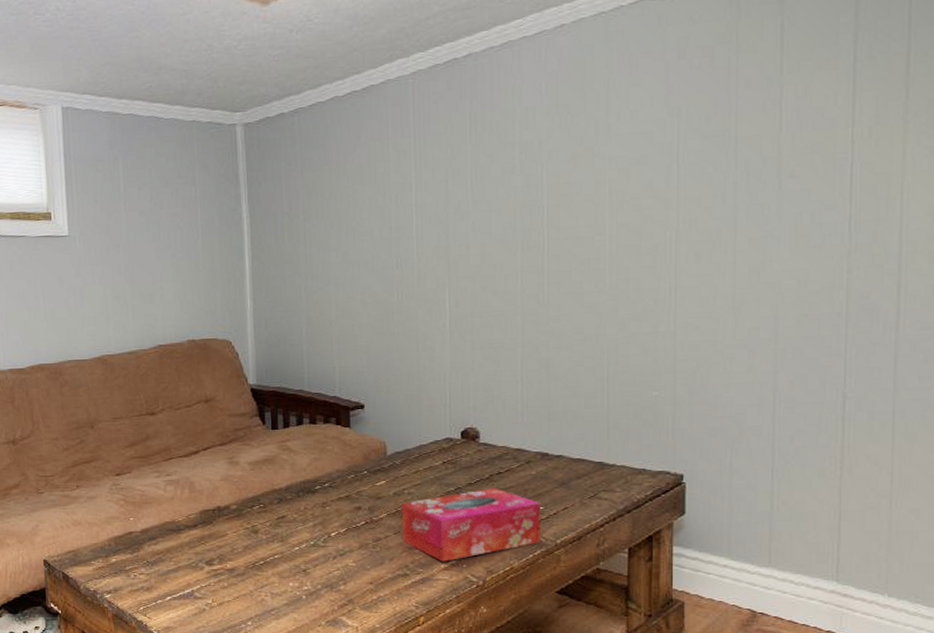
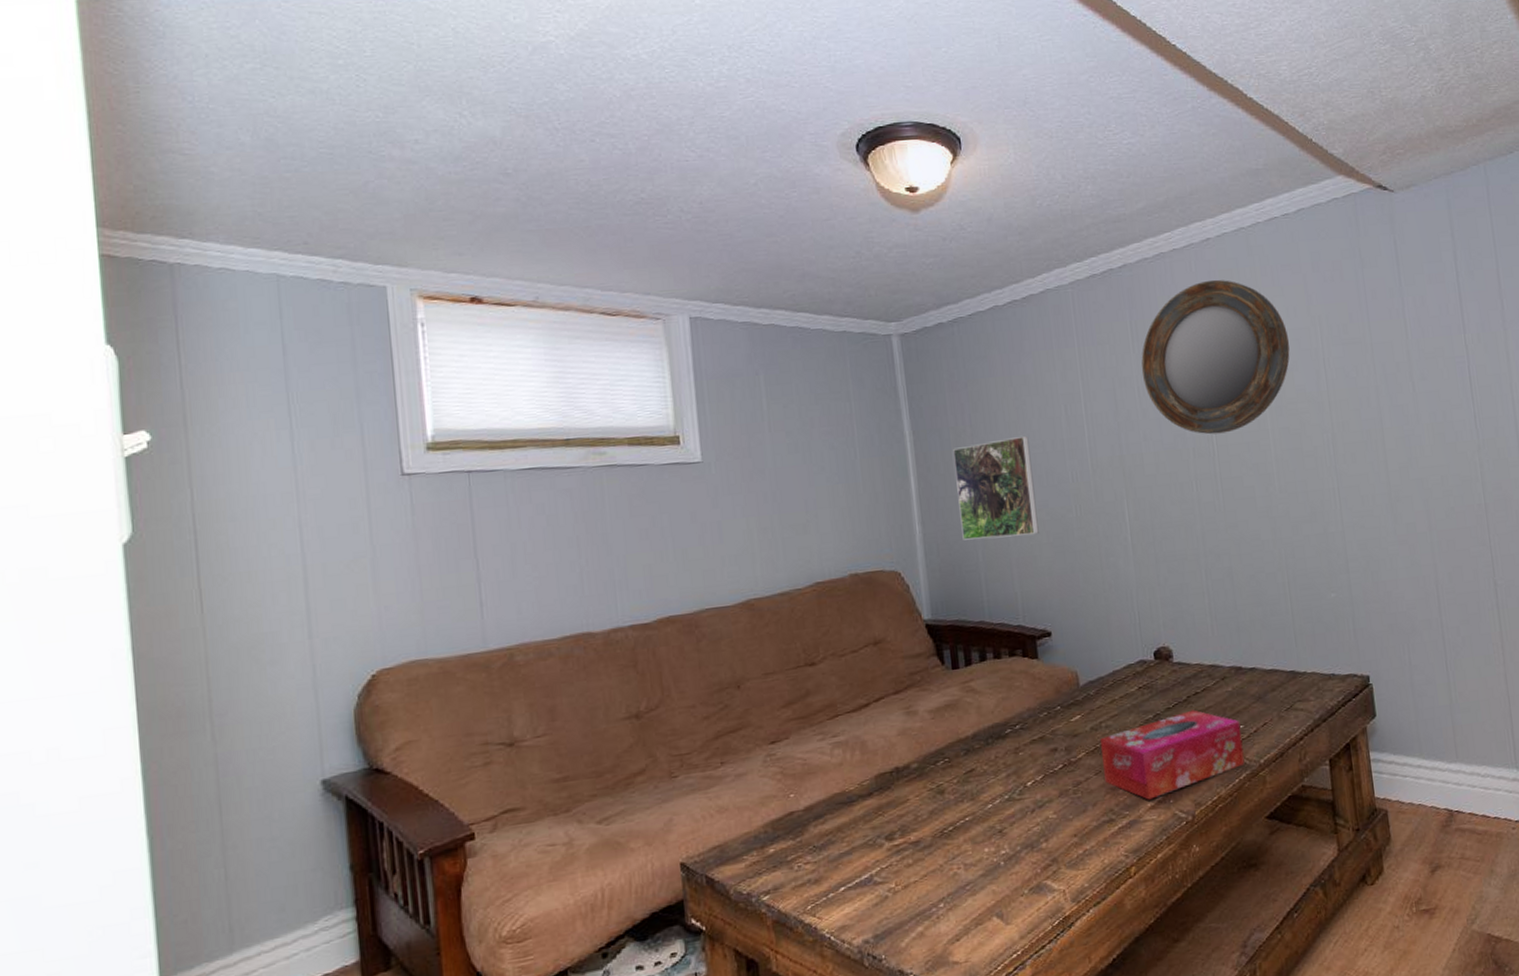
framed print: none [286,222,360,317] -> present [953,435,1039,540]
home mirror: none [476,69,640,228] -> present [1141,280,1290,435]

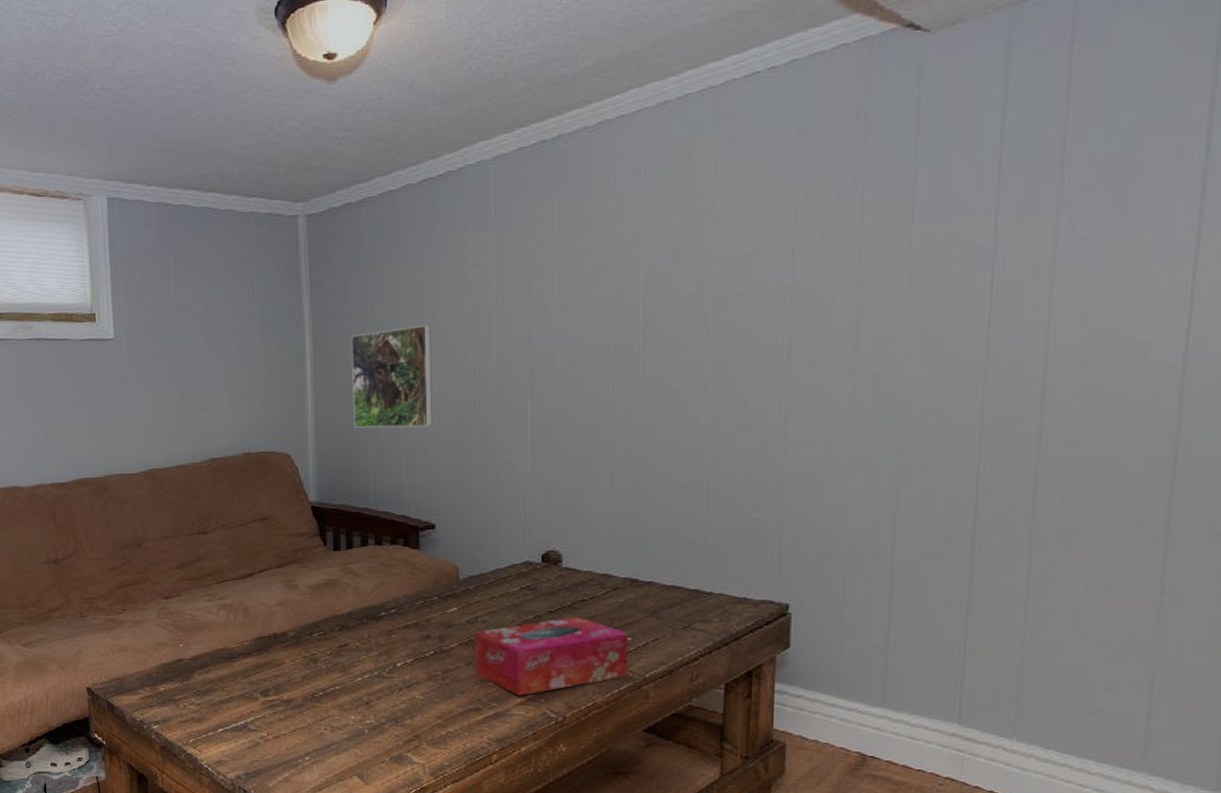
home mirror: present [1141,280,1290,435] -> none [565,151,751,331]

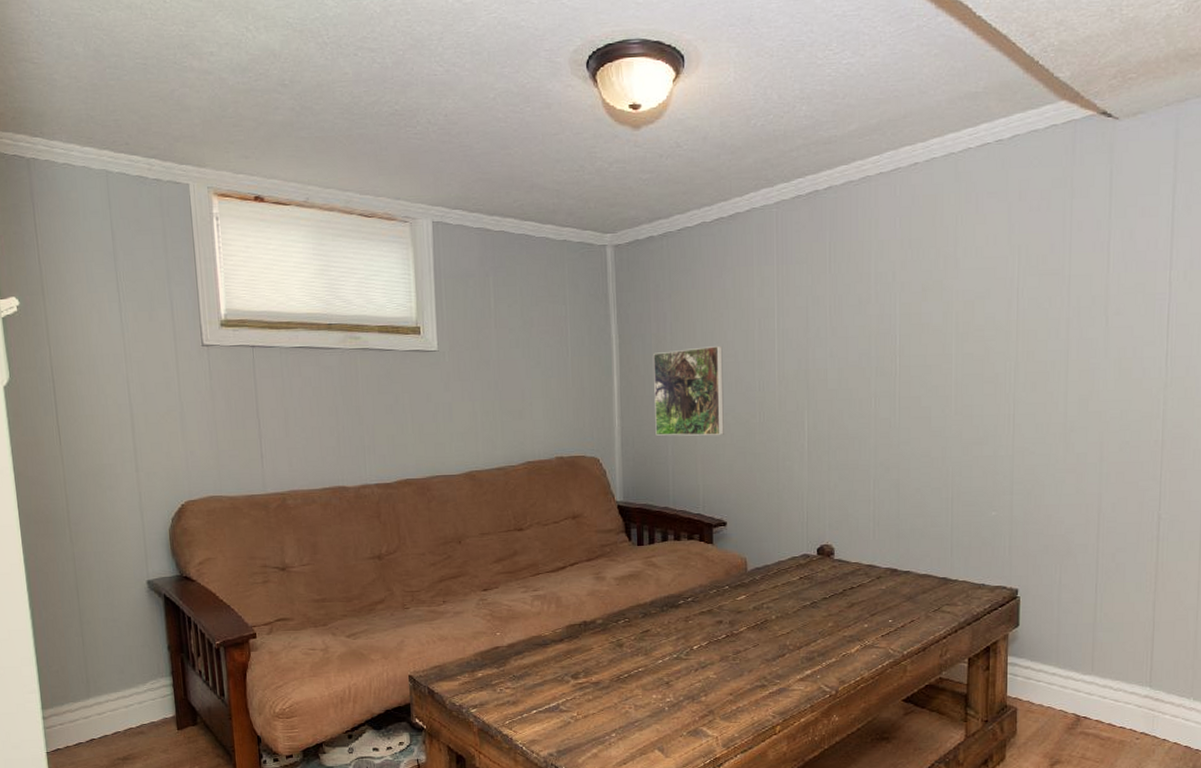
tissue box: present [475,616,628,696] -> none [761,602,889,673]

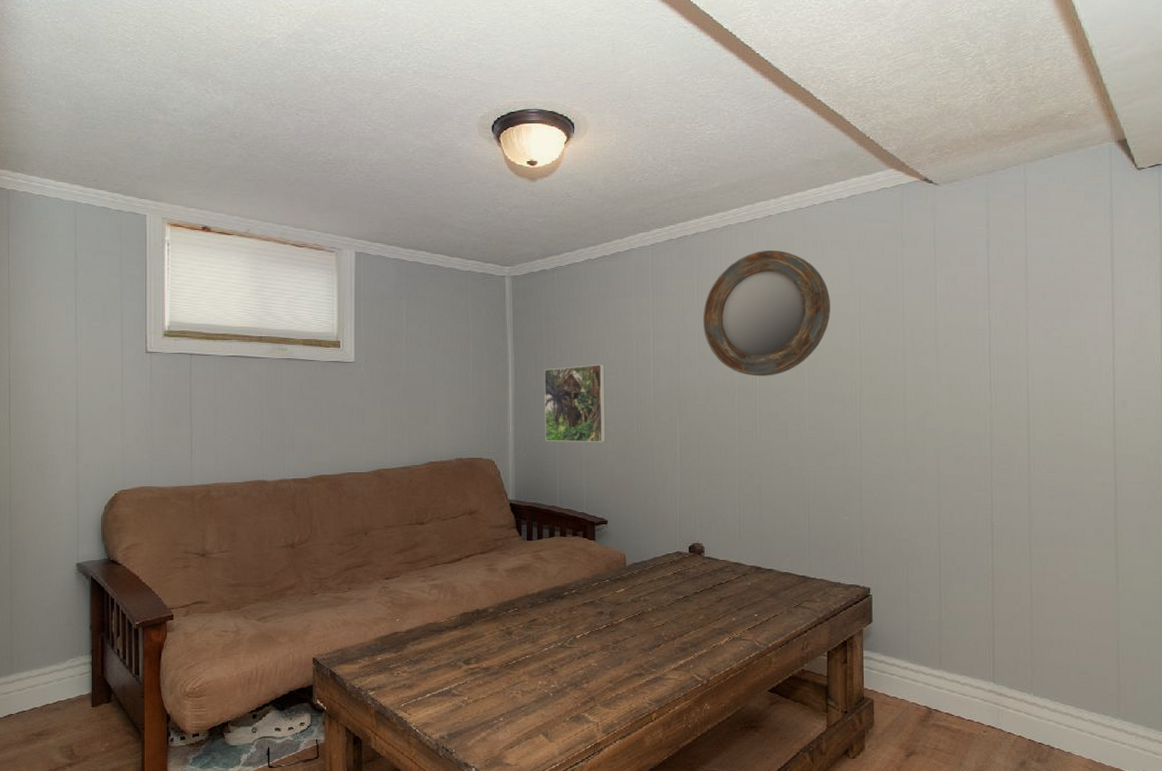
home mirror: none [835,205,984,355] -> present [702,250,830,376]

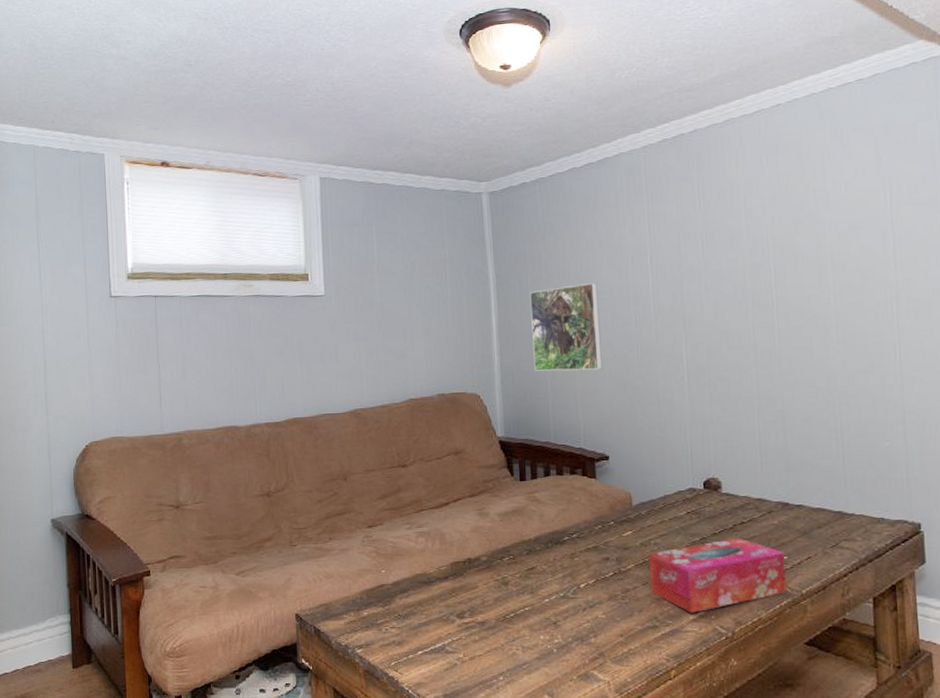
tissue box: none [639,596,755,663] -> present [649,537,787,613]
home mirror: present [702,250,830,376] -> none [706,143,856,287]

